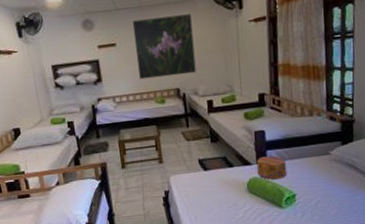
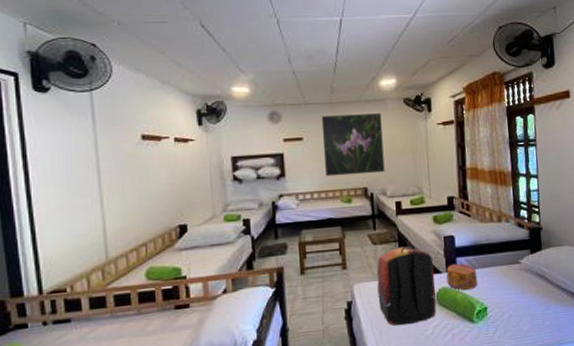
backpack: none [190,141,247,211] -> present [376,246,437,326]

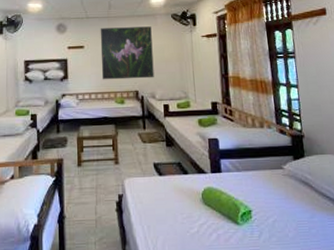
backpack: present [376,246,437,326] -> none [145,146,202,222]
hat: present [446,263,478,290] -> none [211,165,242,191]

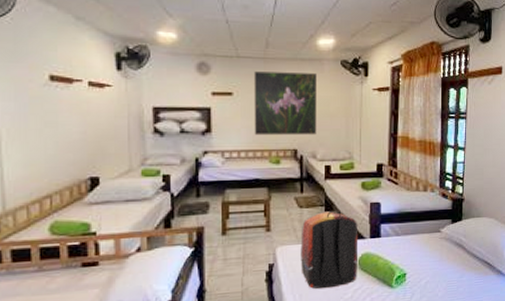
backpack: none [145,146,202,222] -> present [300,211,359,289]

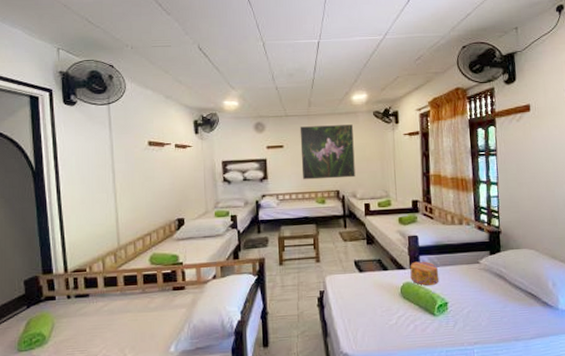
backpack: present [300,211,359,289] -> none [346,244,401,315]
hat: none [370,230,400,256] -> present [410,261,439,286]

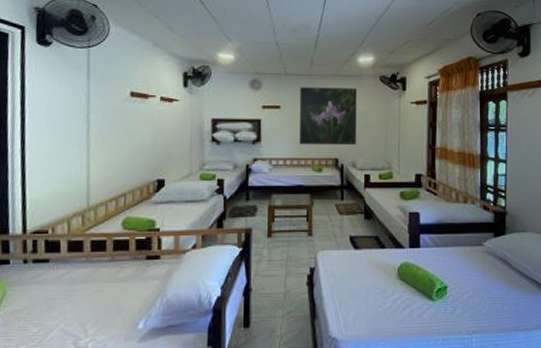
hat: present [410,261,439,286] -> none [409,240,440,267]

